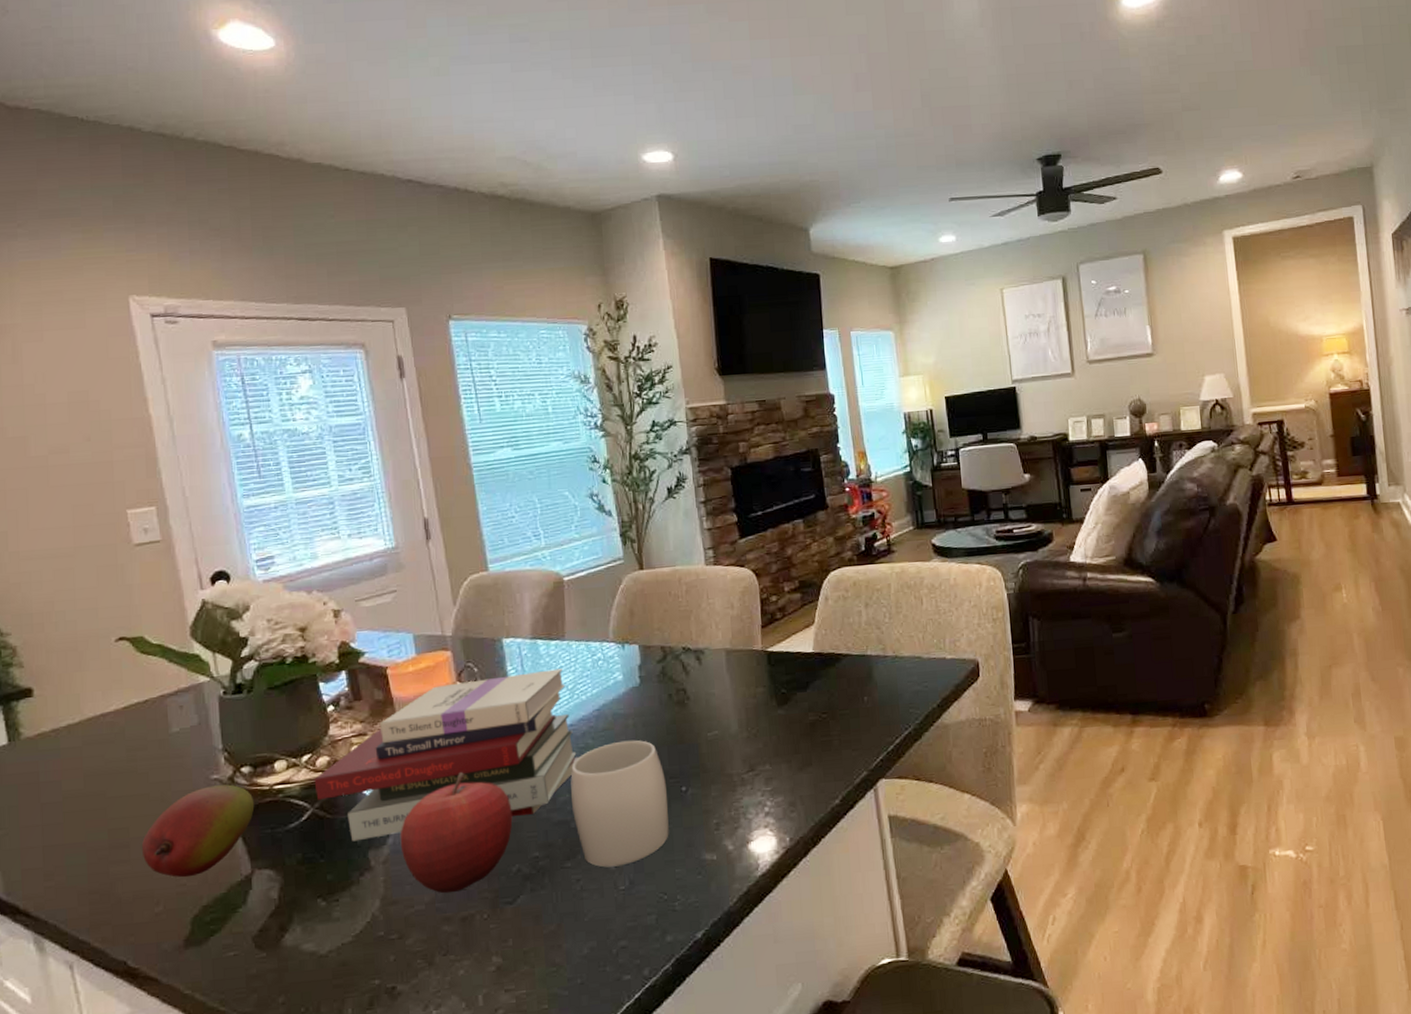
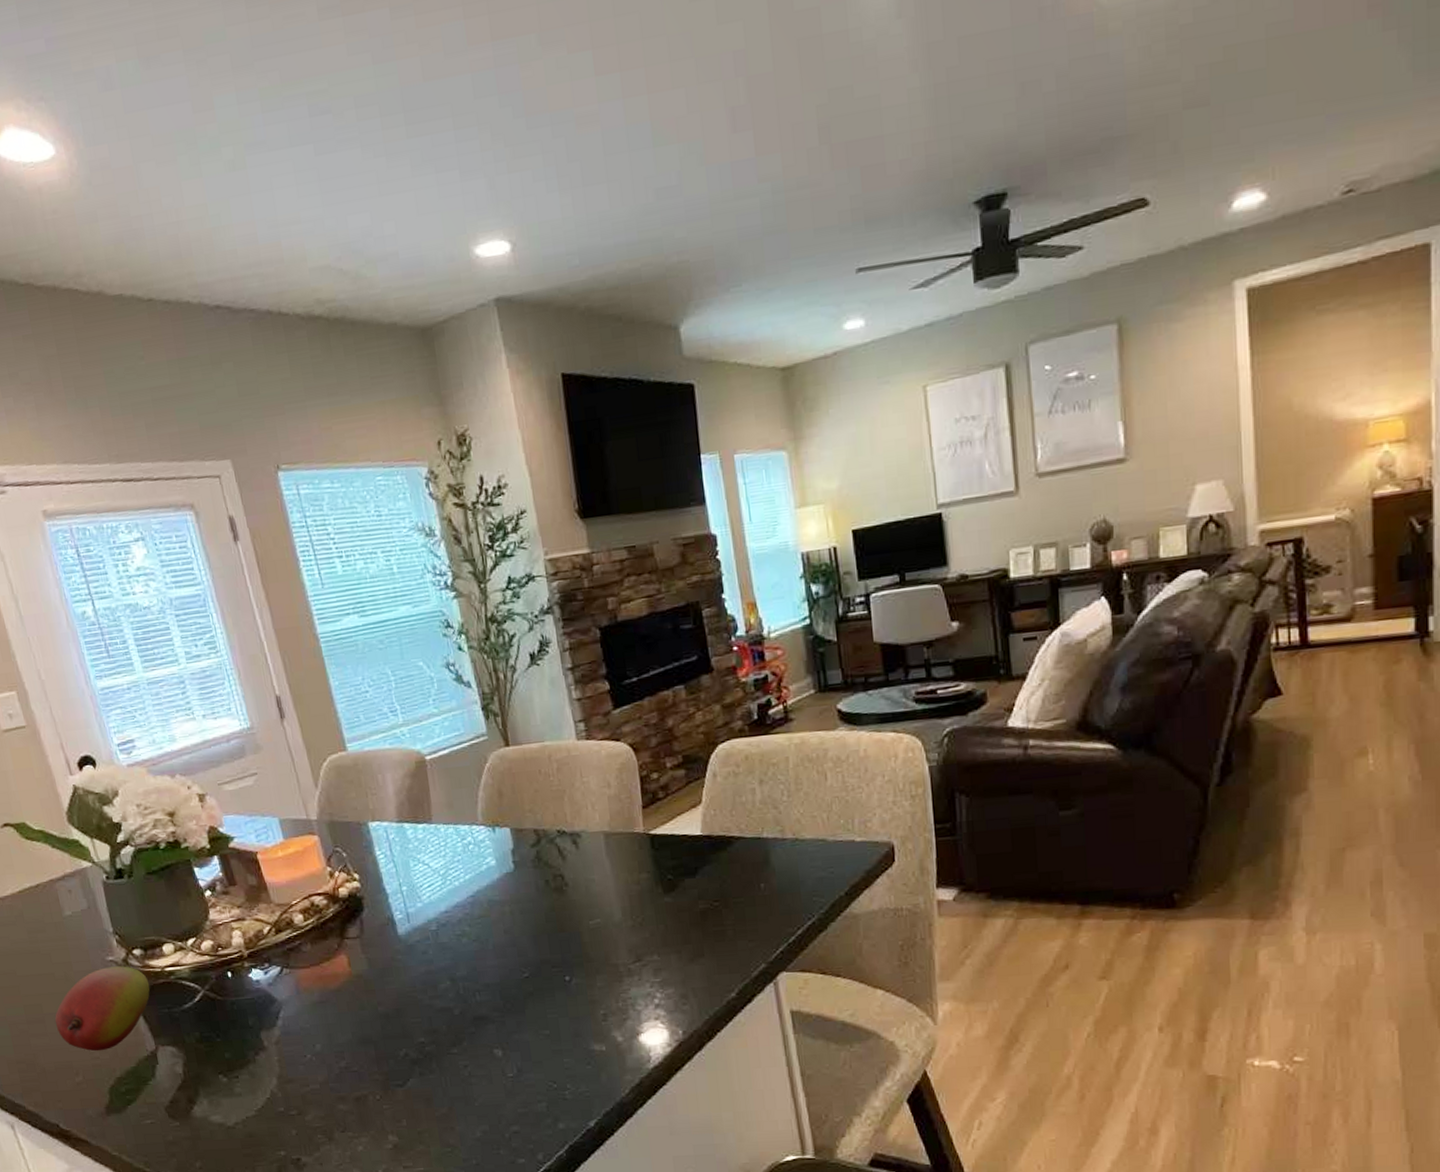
books: present [314,668,580,842] -> none [201,853,457,1023]
fruit: present [400,772,513,894] -> none [288,958,396,1075]
mug: present [570,740,669,868] -> none [449,927,555,1055]

